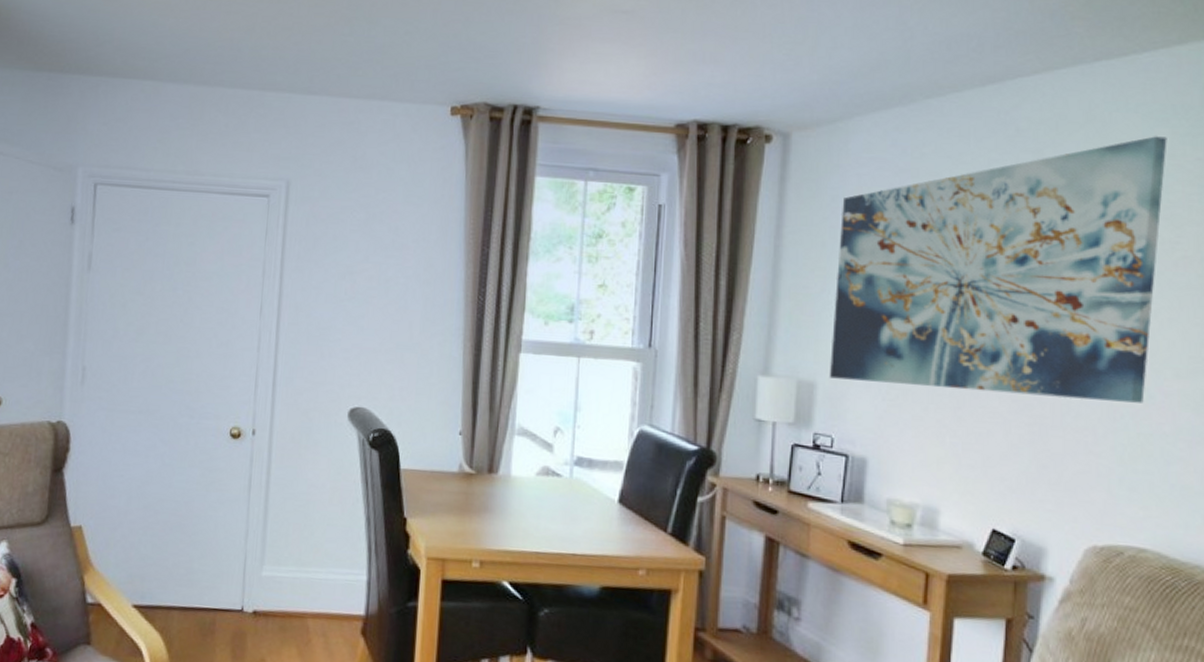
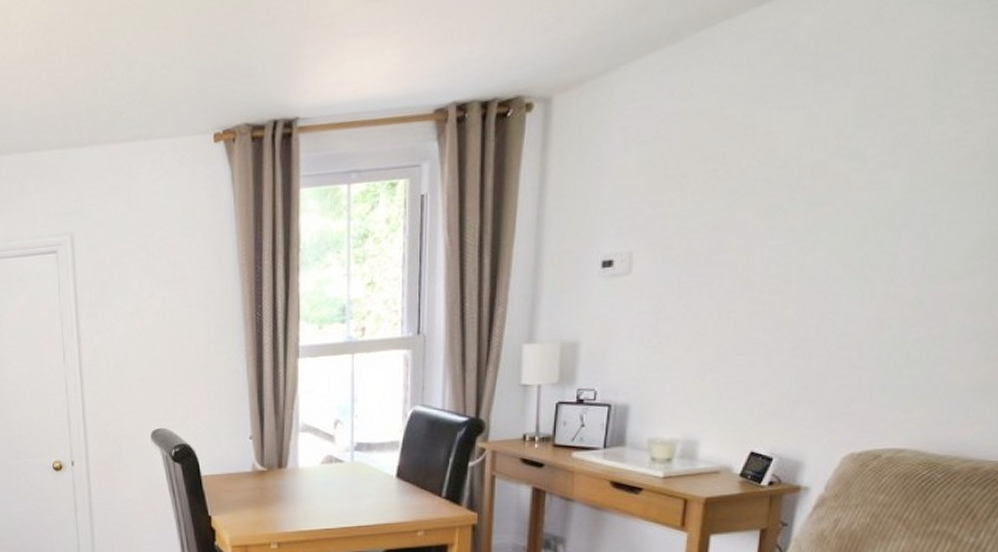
wall art: present [829,136,1167,403] -> none [592,24,964,336]

